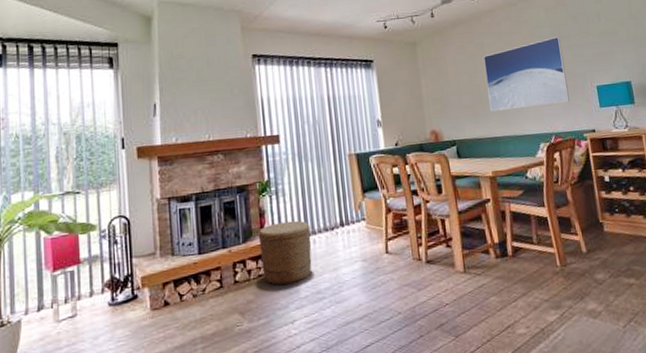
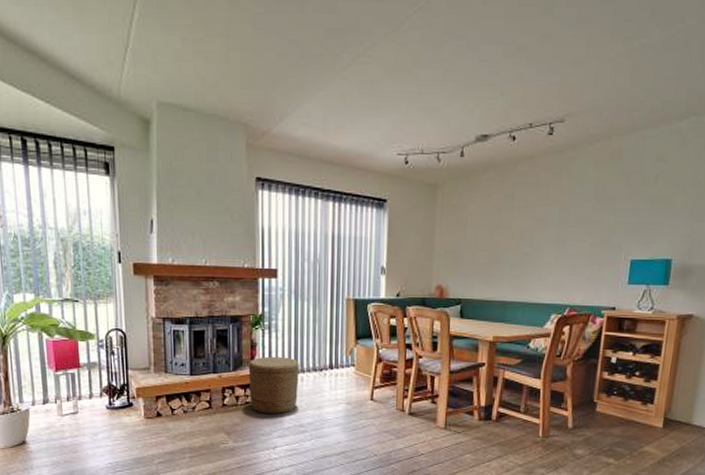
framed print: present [483,36,570,111] -> none [506,196,604,274]

